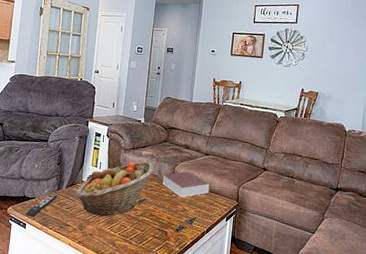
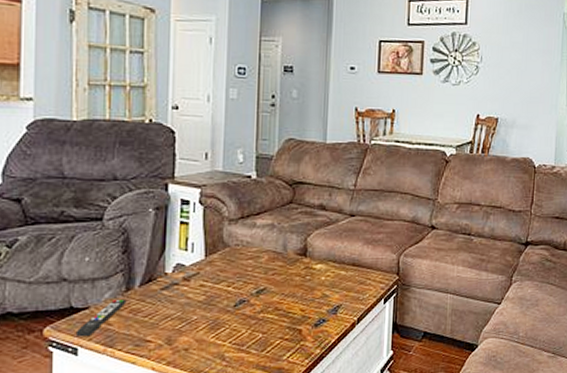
fruit basket: present [74,161,154,217] -> none [154,235,276,322]
book: present [162,171,211,198] -> none [290,241,360,279]

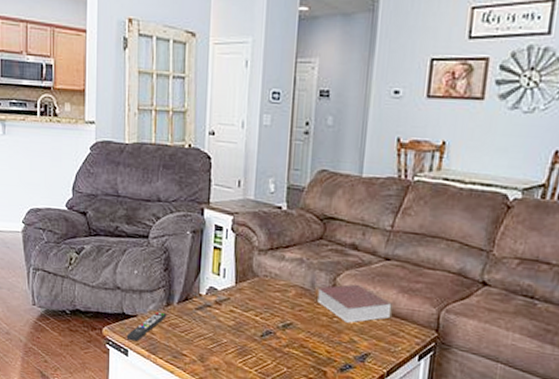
book: none [290,241,360,279] -> present [317,284,394,323]

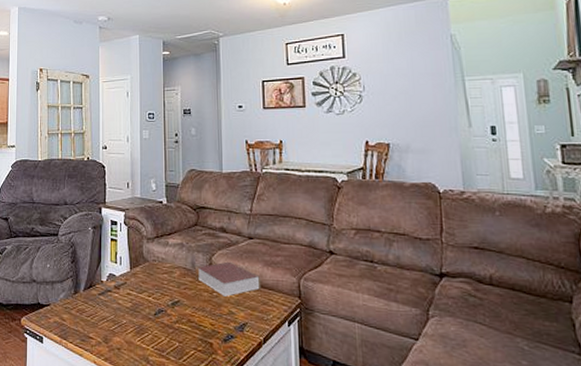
remote control: present [126,311,167,342] -> none [41,299,75,329]

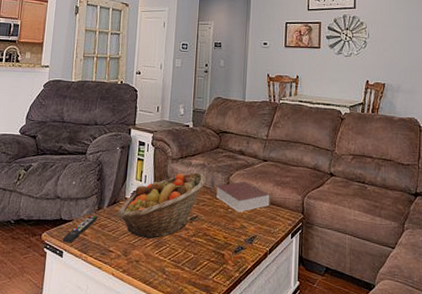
remote control: none [41,299,75,329] -> present [62,215,98,243]
fruit basket: none [94,252,185,325] -> present [117,172,206,239]

